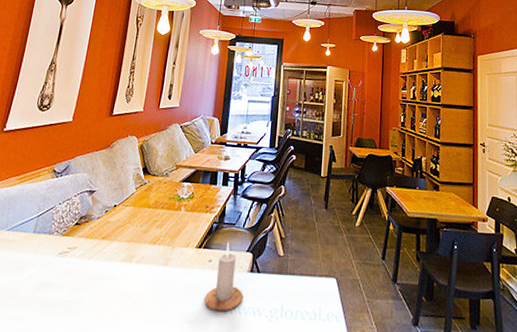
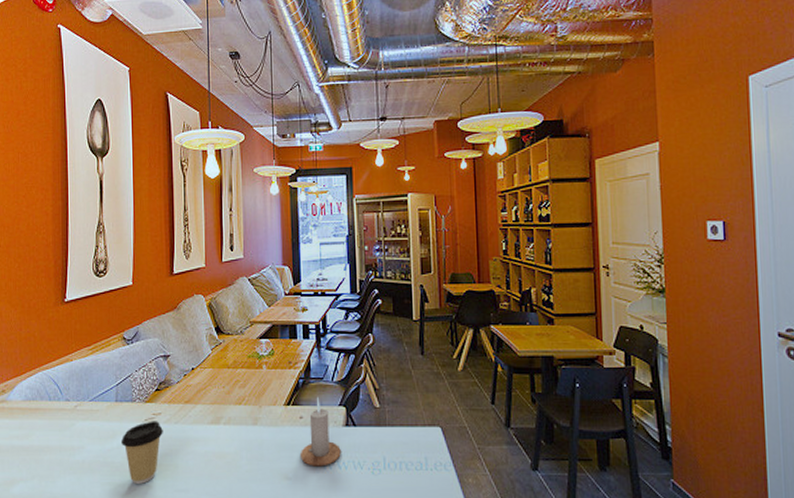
coffee cup: none [31,255,76,320] -> present [121,421,163,484]

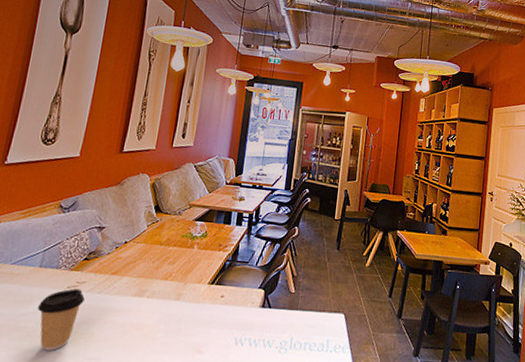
candle: present [301,396,341,467] -> none [216,278,254,343]

